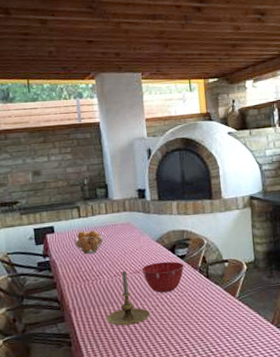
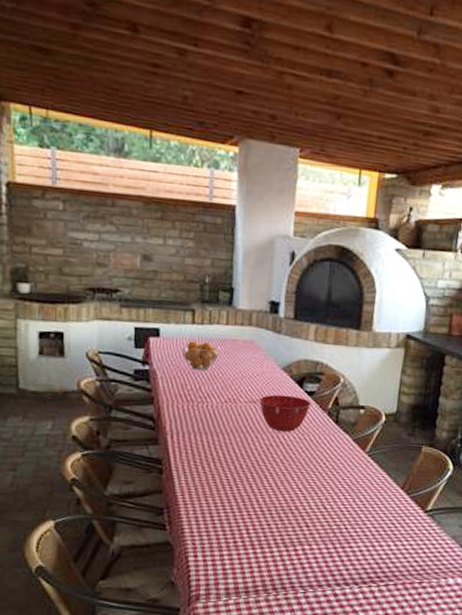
candle holder: present [106,271,150,326] -> none [208,398,261,462]

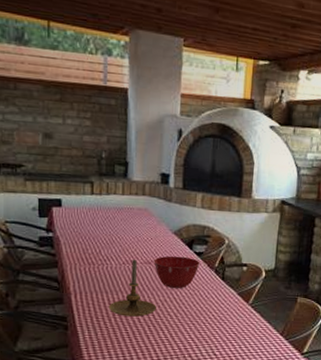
fruit basket: present [181,340,220,371] -> none [82,209,117,237]
candle holder: none [208,398,261,462] -> present [109,260,156,317]

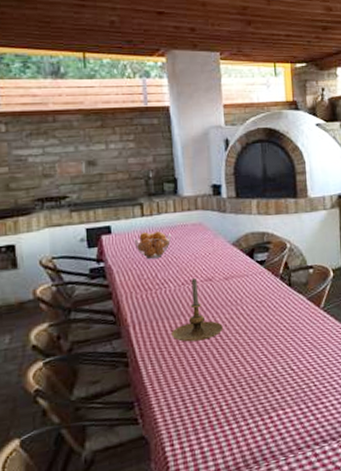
fruit basket: none [82,209,117,237] -> present [134,231,171,260]
mixing bowl: present [153,255,200,289] -> none [214,267,264,304]

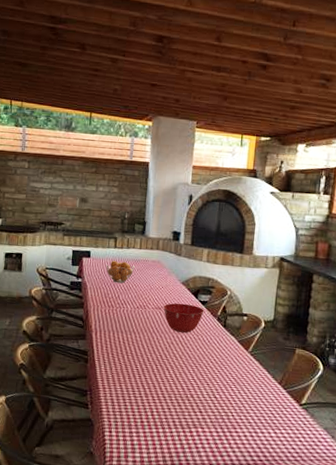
candle holder: present [172,279,223,342] -> none [123,305,164,356]
mixing bowl: none [214,267,264,304] -> present [163,303,204,333]

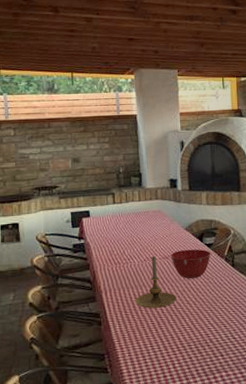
fruit basket: present [106,260,134,284] -> none [107,216,136,239]
candle holder: none [123,305,164,356] -> present [135,256,177,309]

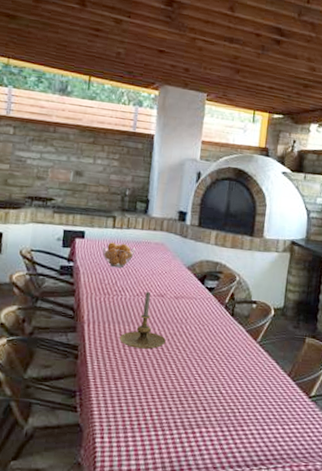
fruit basket: none [107,216,136,239] -> present [102,241,135,268]
mixing bowl: present [170,249,211,279] -> none [166,289,211,323]

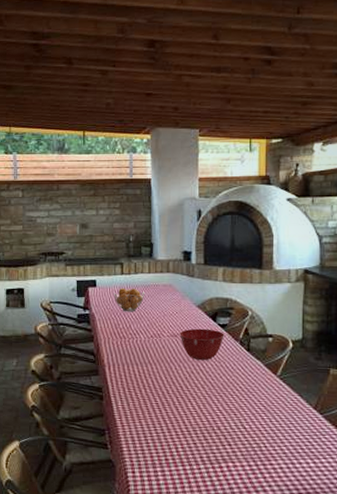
candle holder: present [120,292,166,349] -> none [140,333,184,388]
mixing bowl: none [166,289,211,323] -> present [179,328,225,361]

